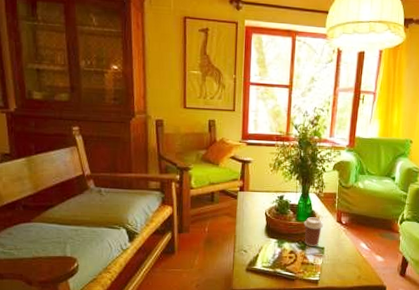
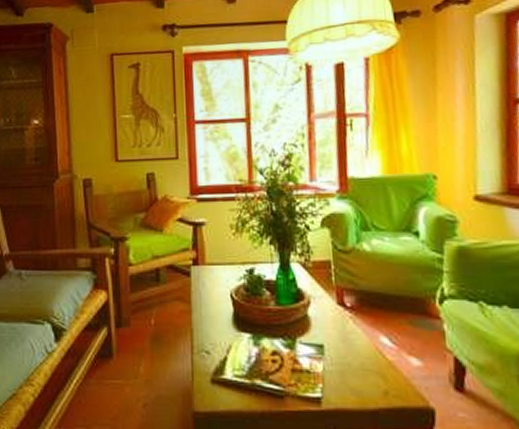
coffee cup: present [304,217,323,247] -> none [287,298,317,345]

